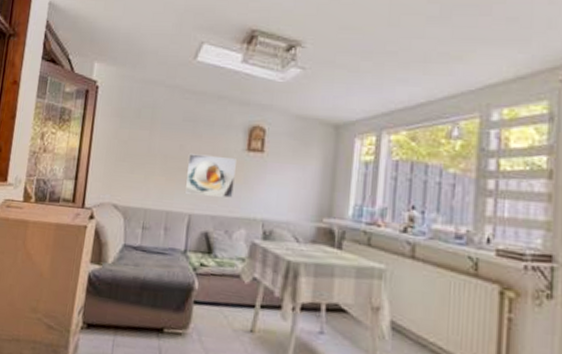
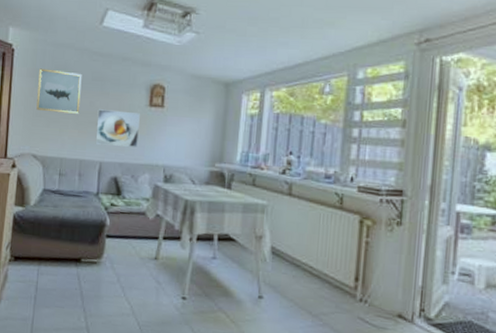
wall art: none [120,107,172,159] -> present [36,68,82,114]

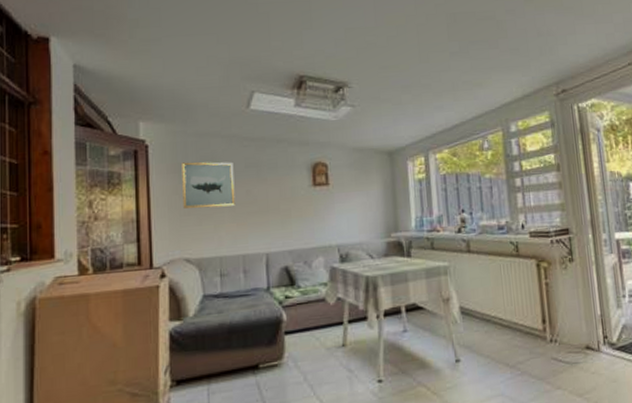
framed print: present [95,109,140,147] -> none [256,195,306,235]

